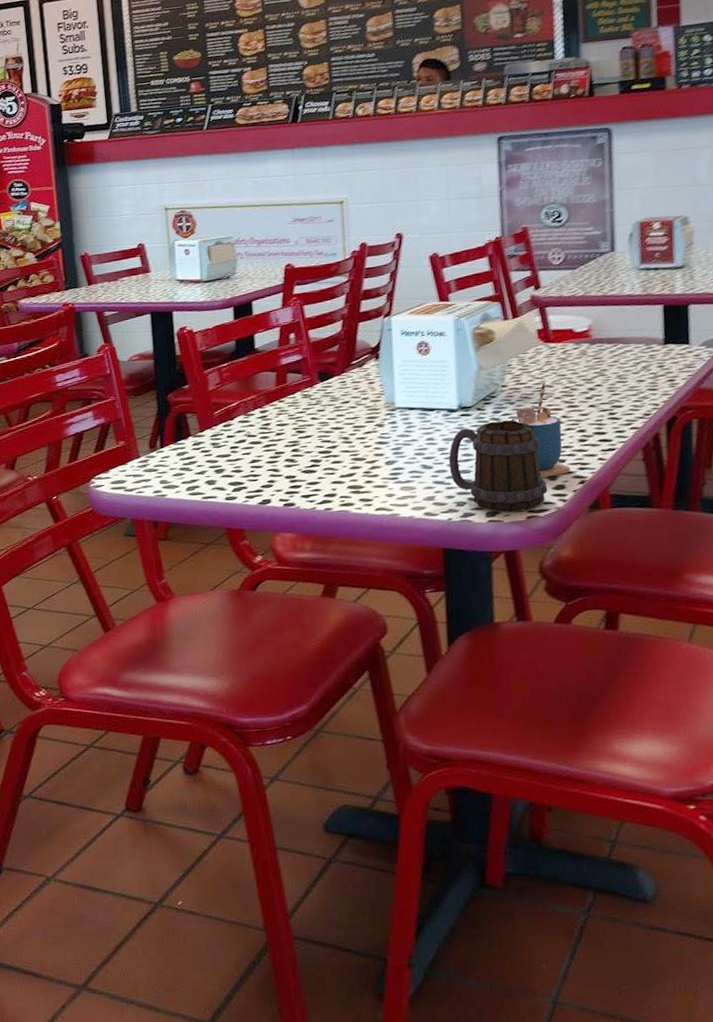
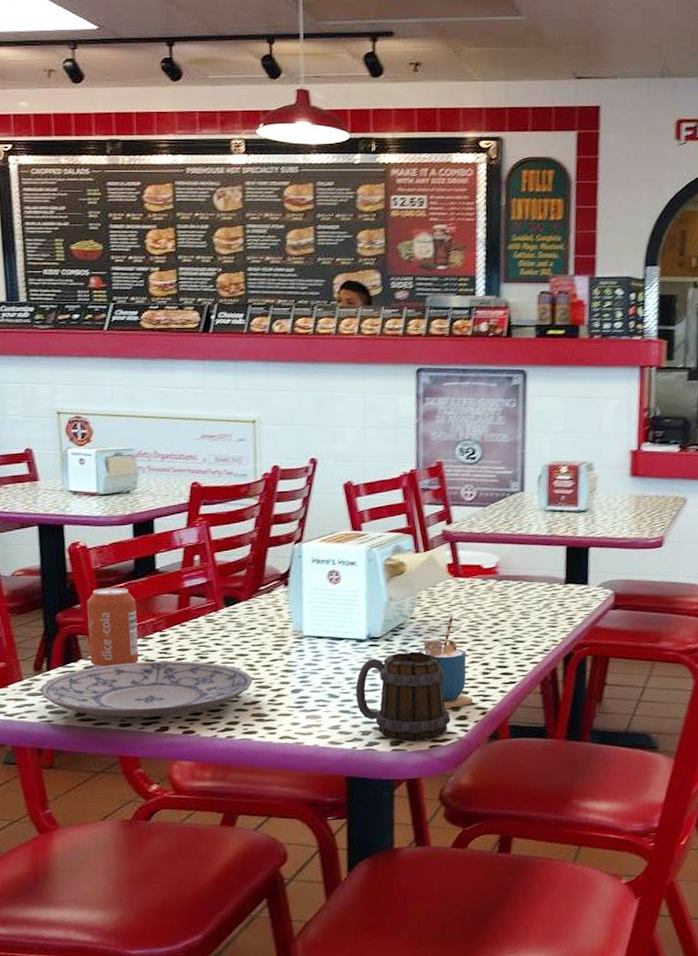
plate: none [155,435,348,492] -> present [41,660,253,718]
can: none [194,367,242,445] -> present [87,587,139,668]

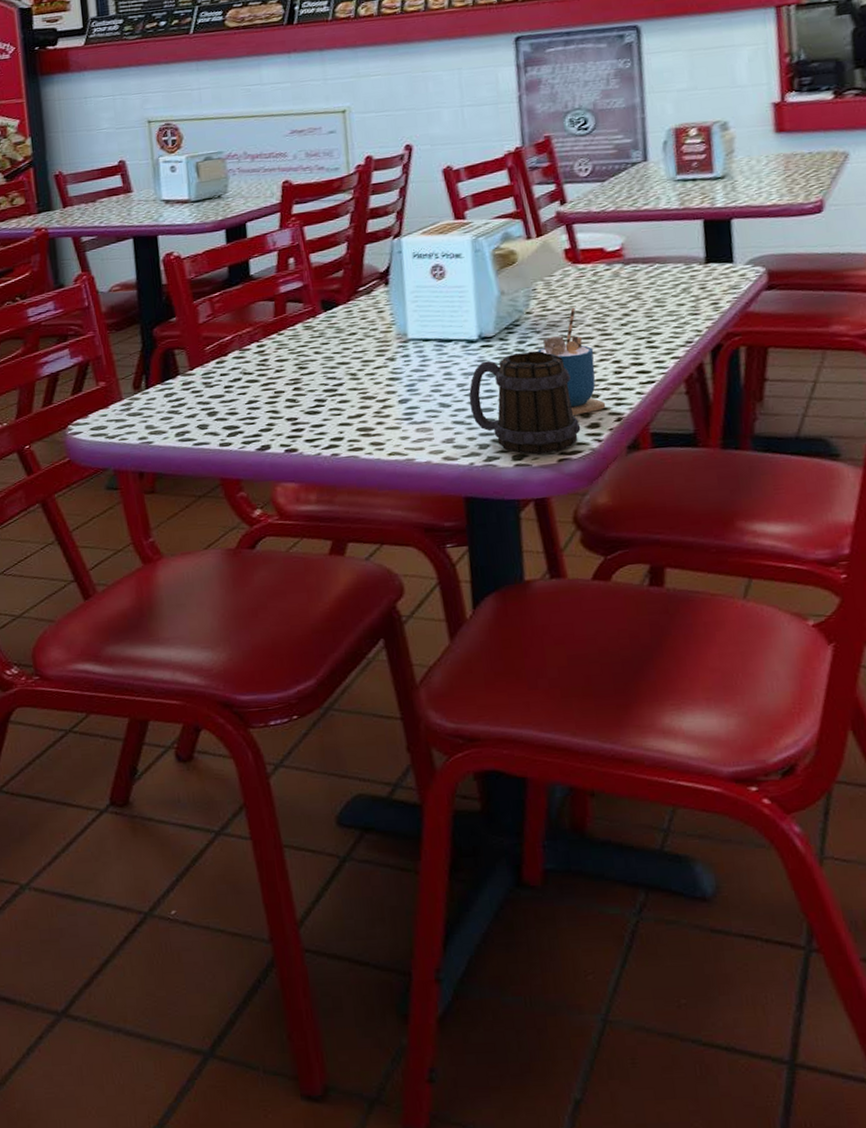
plate: present [41,660,253,718] -> none [140,372,356,437]
can: present [87,587,139,668] -> none [182,297,237,384]

